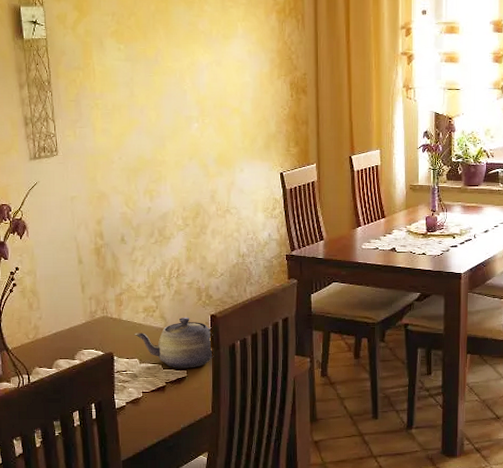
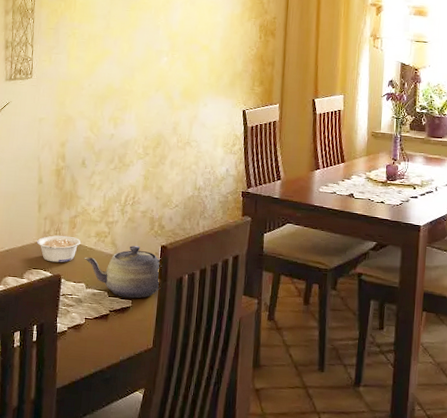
legume: none [85,314,130,341] -> present [37,235,81,263]

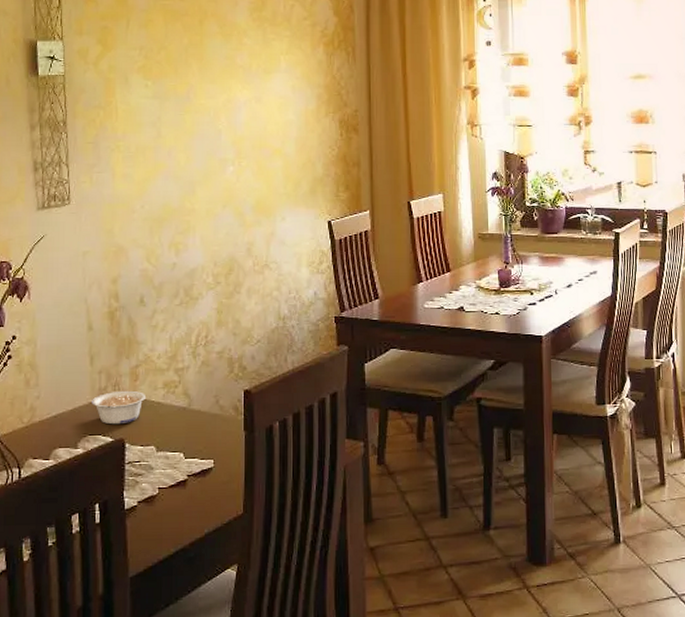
teapot: present [83,246,161,299] -> none [150,394,247,457]

